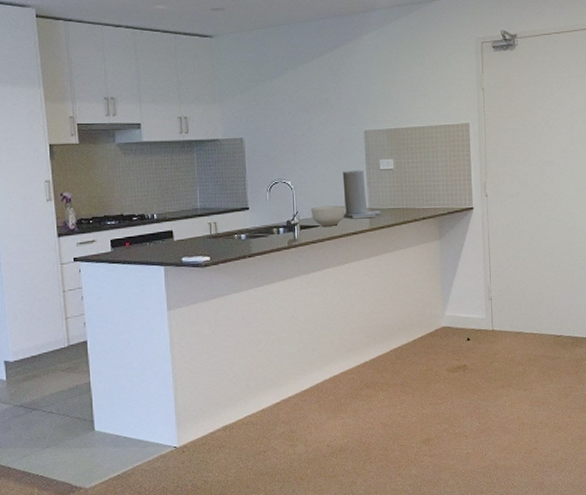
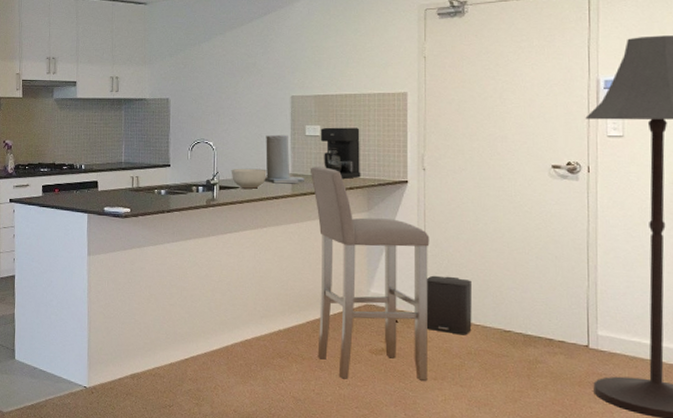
bar stool: none [386,199,497,399] -> present [311,167,430,381]
coffee maker: none [393,159,432,211] -> present [320,127,361,180]
pedal bin: none [492,292,531,345] -> present [426,275,472,335]

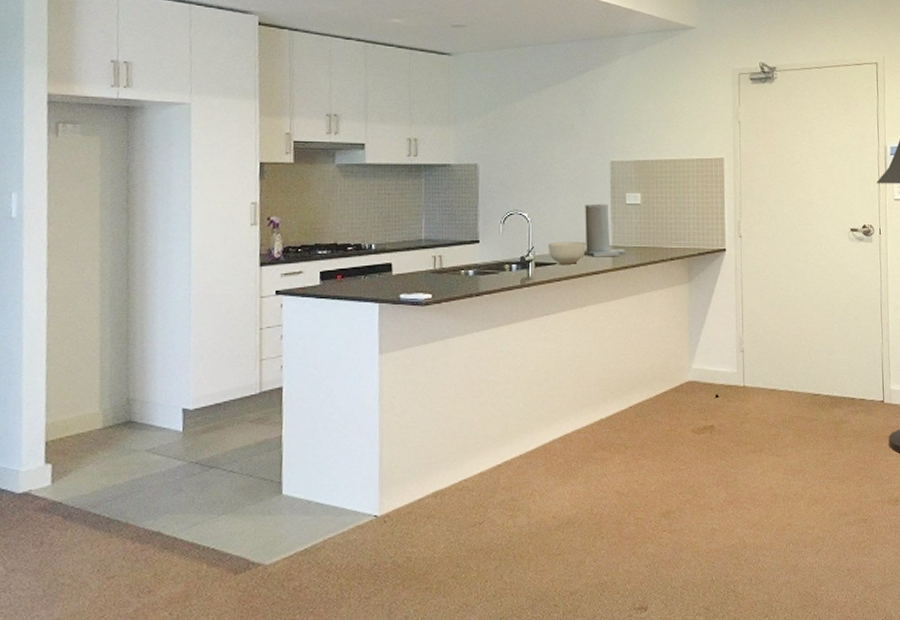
bar stool: present [311,167,430,381] -> none [632,237,747,465]
coffee maker: present [320,127,361,180] -> none [640,195,682,250]
pedal bin: present [426,275,472,335] -> none [744,344,786,404]

